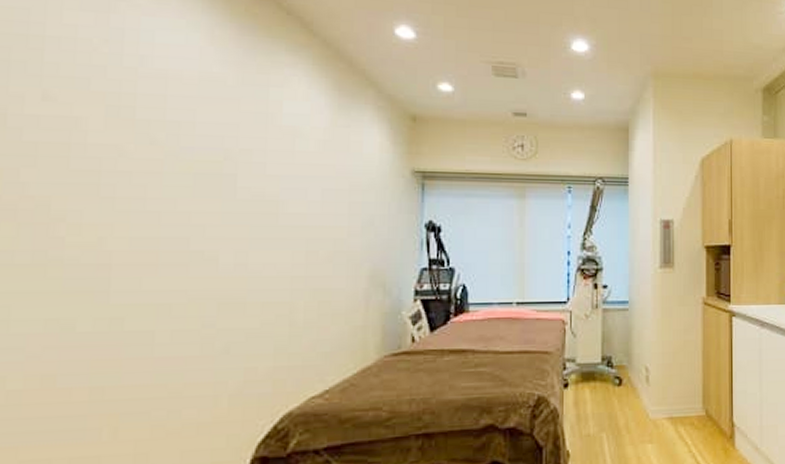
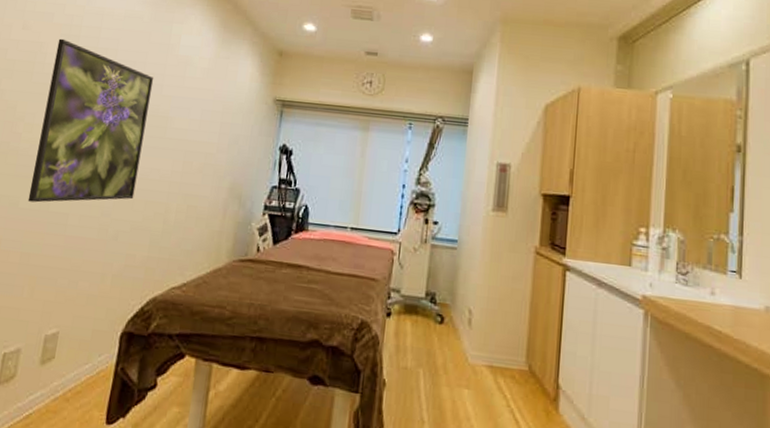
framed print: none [89,111,253,323] -> present [27,38,154,203]

